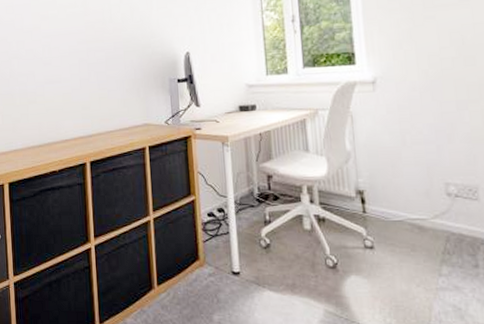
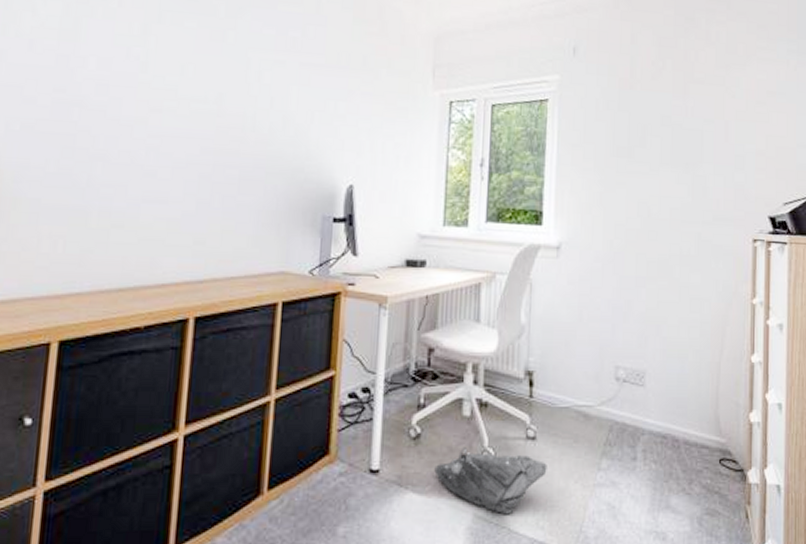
backpack: none [285,255,388,312] -> present [434,448,547,515]

